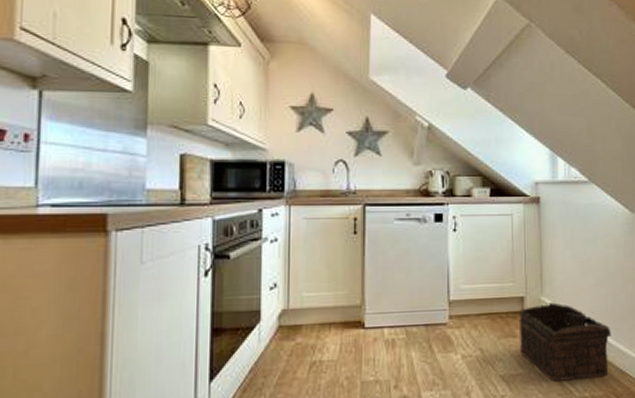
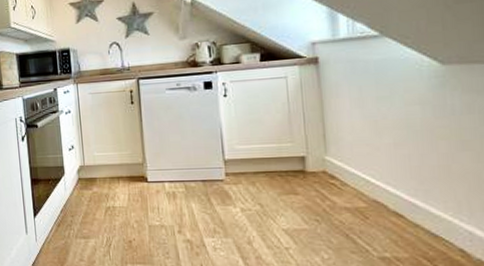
basket: present [520,302,612,381] -> none [301,162,418,239]

